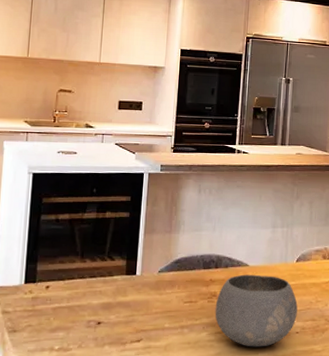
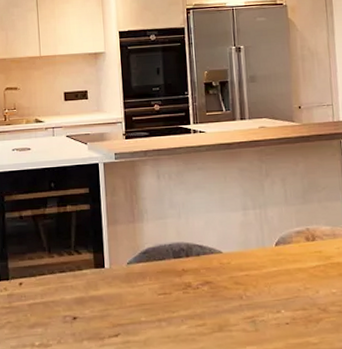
bowl: present [215,274,298,347] -> none [191,262,285,341]

